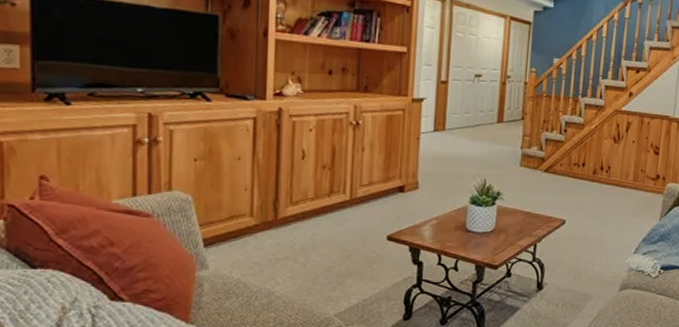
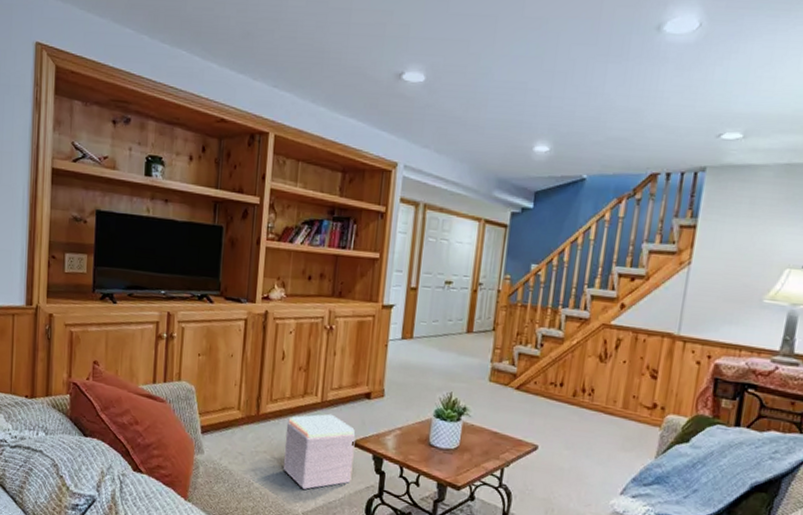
footstool: none [309,211,390,290] -> present [282,414,356,489]

